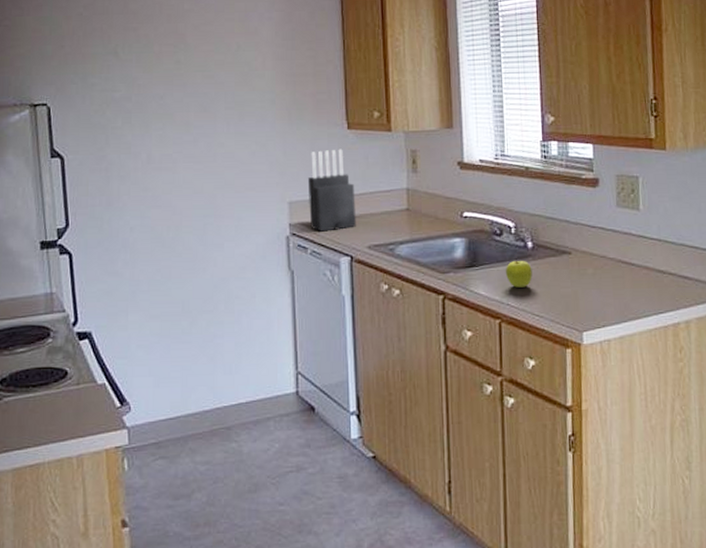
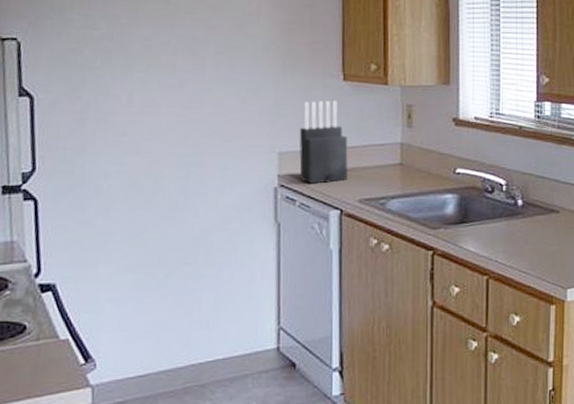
fruit: present [505,261,533,288] -> none [494,218,521,245]

